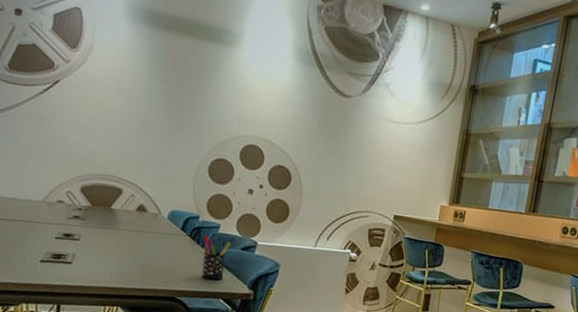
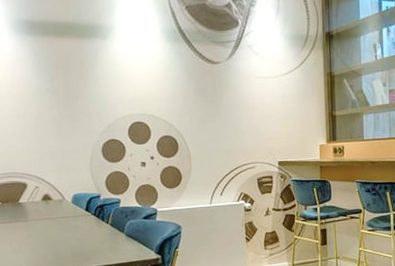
pen holder: present [201,235,231,280] -> none [105,211,133,252]

